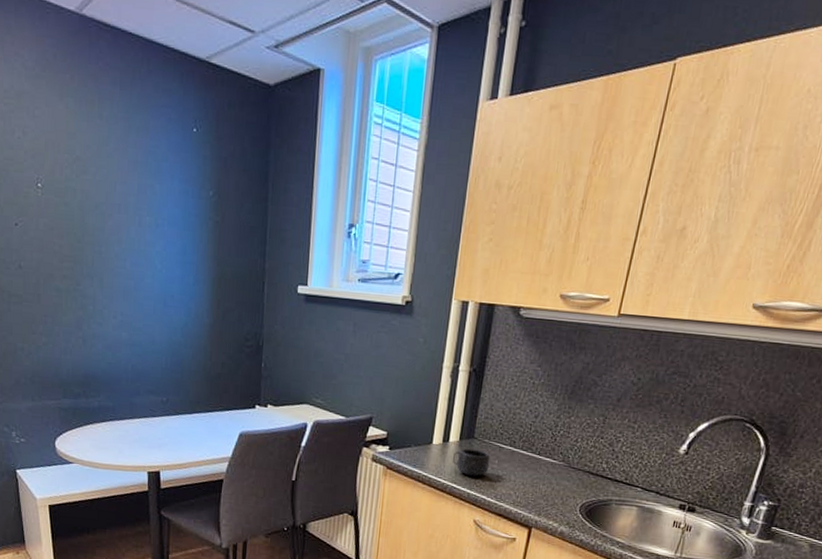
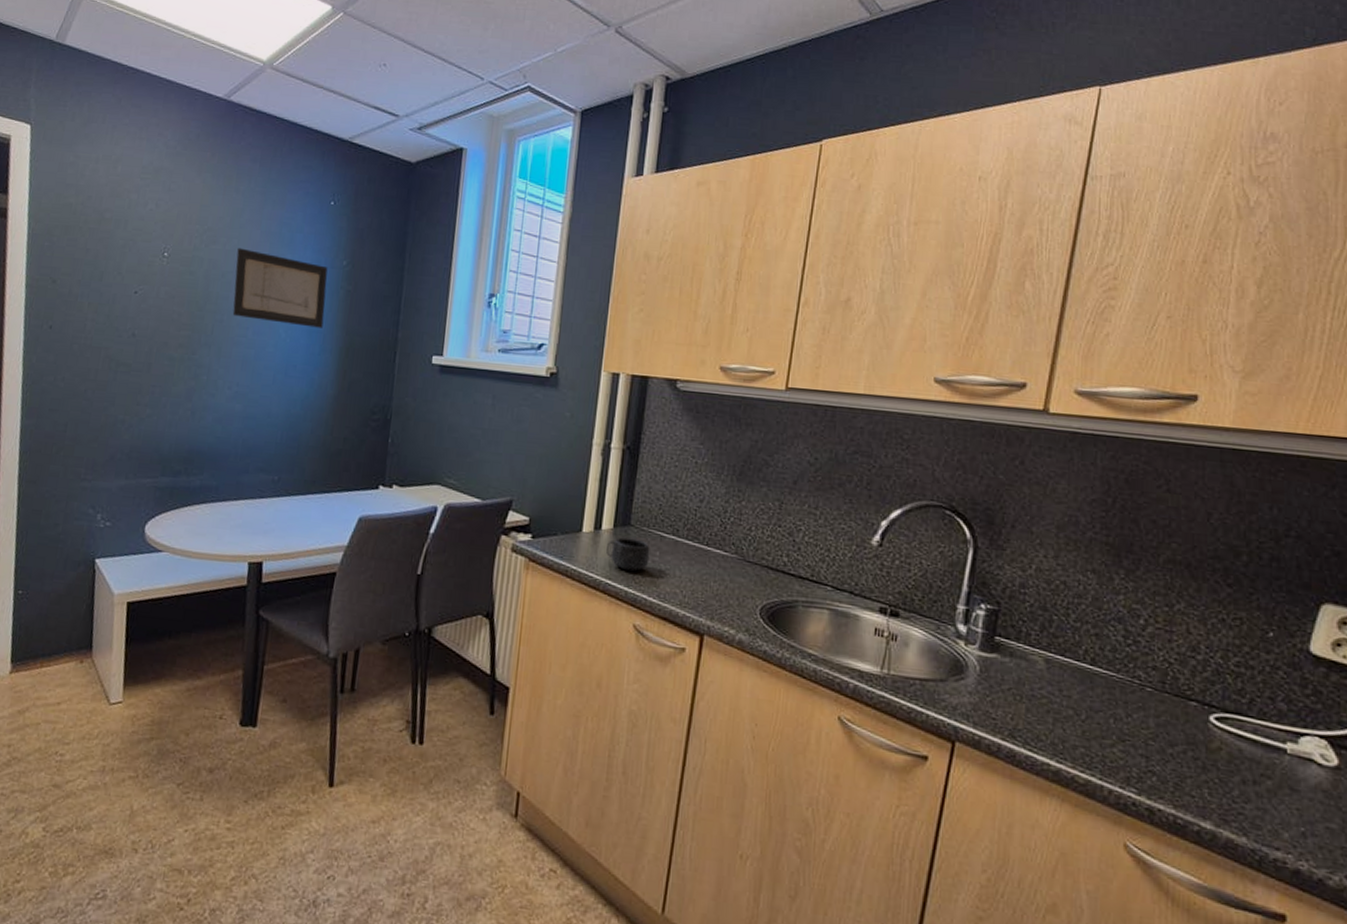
wall art: none [107,177,196,259] -> present [232,247,328,328]

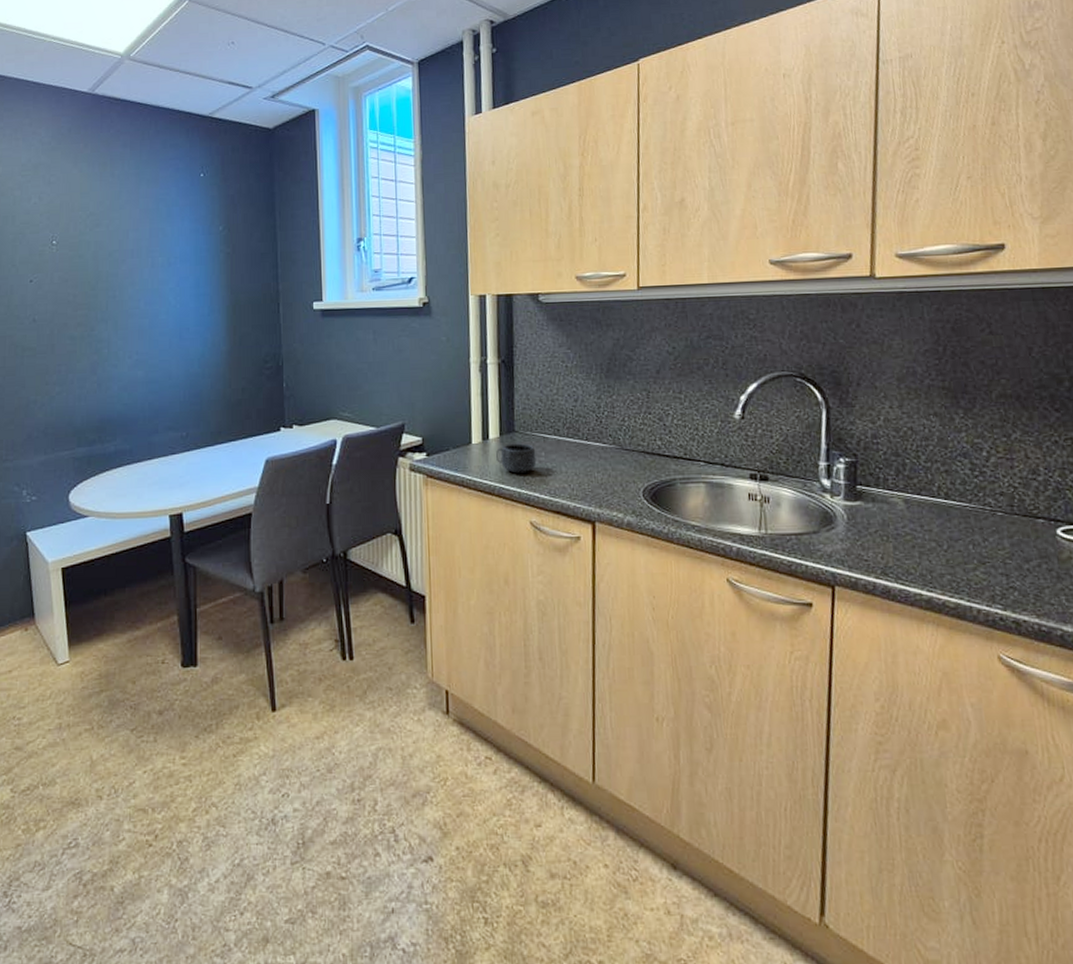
wall art: present [232,247,328,328] -> none [120,227,209,292]

